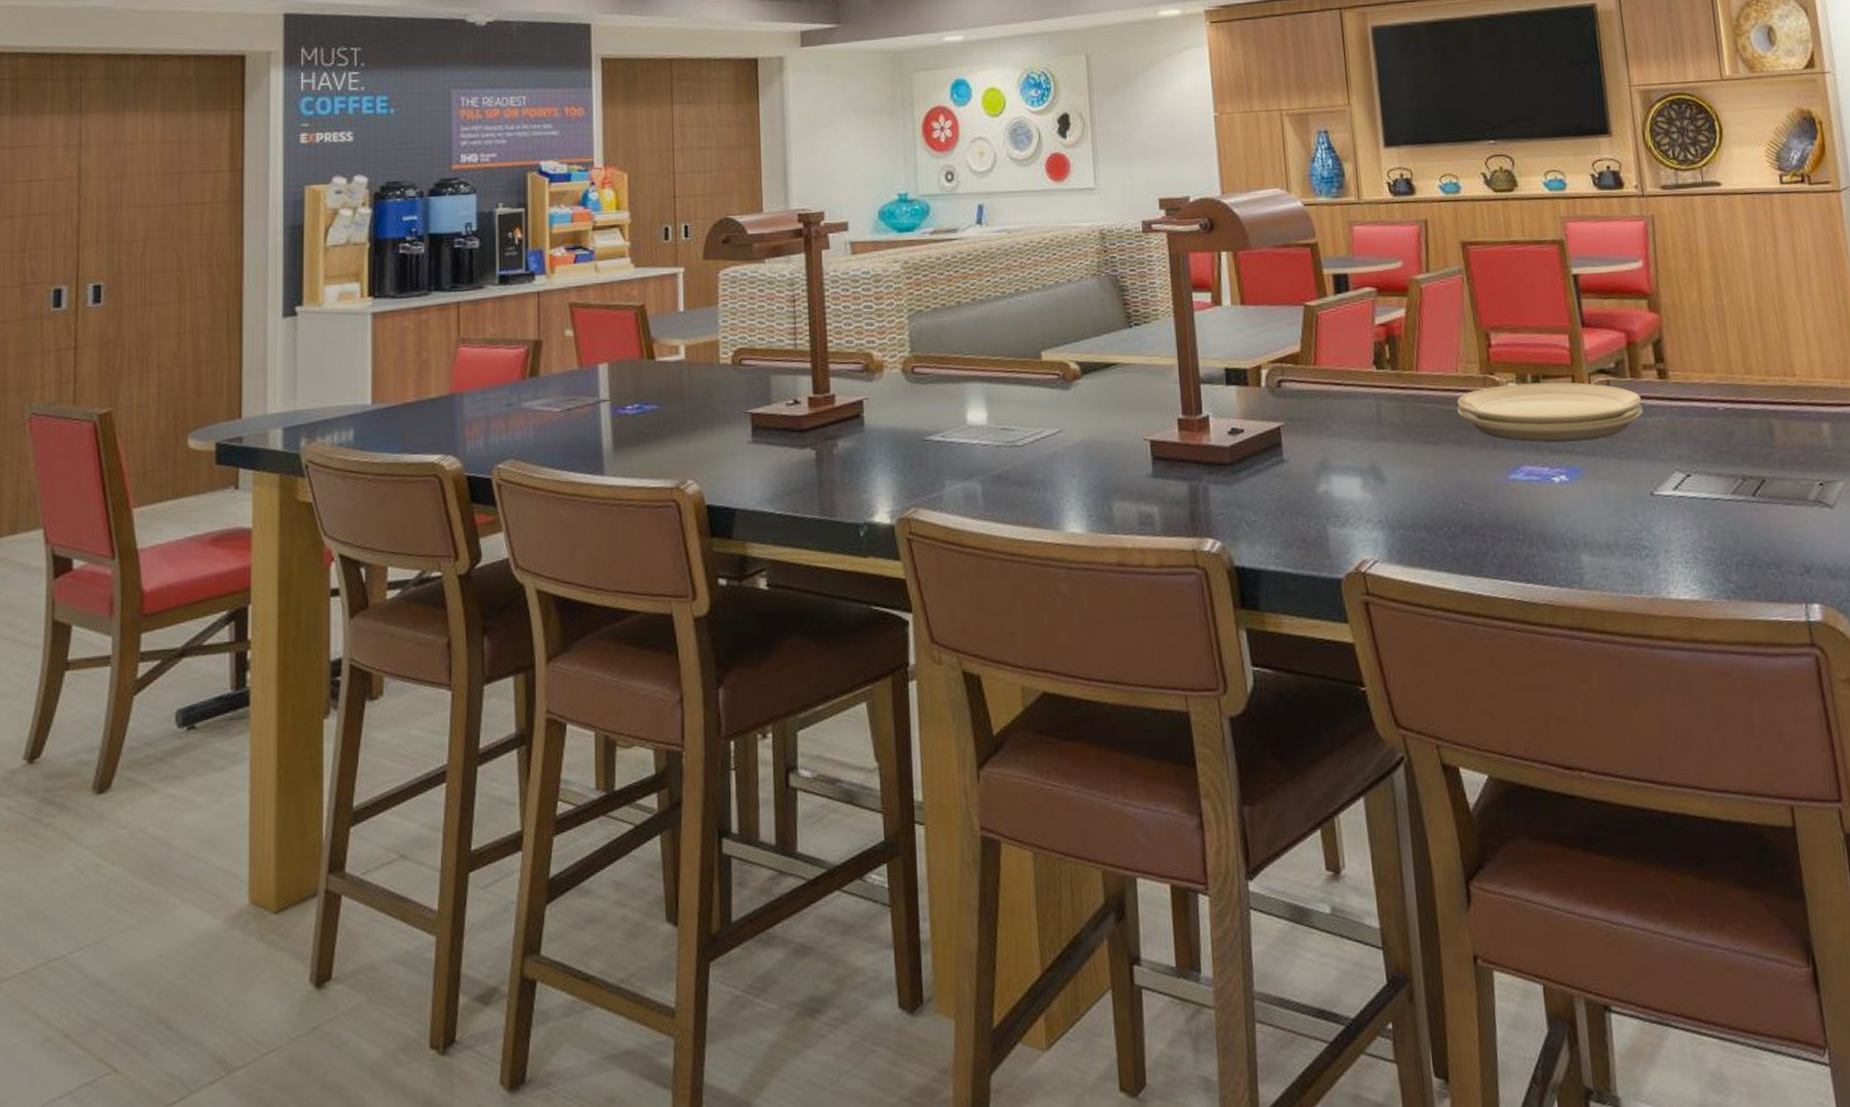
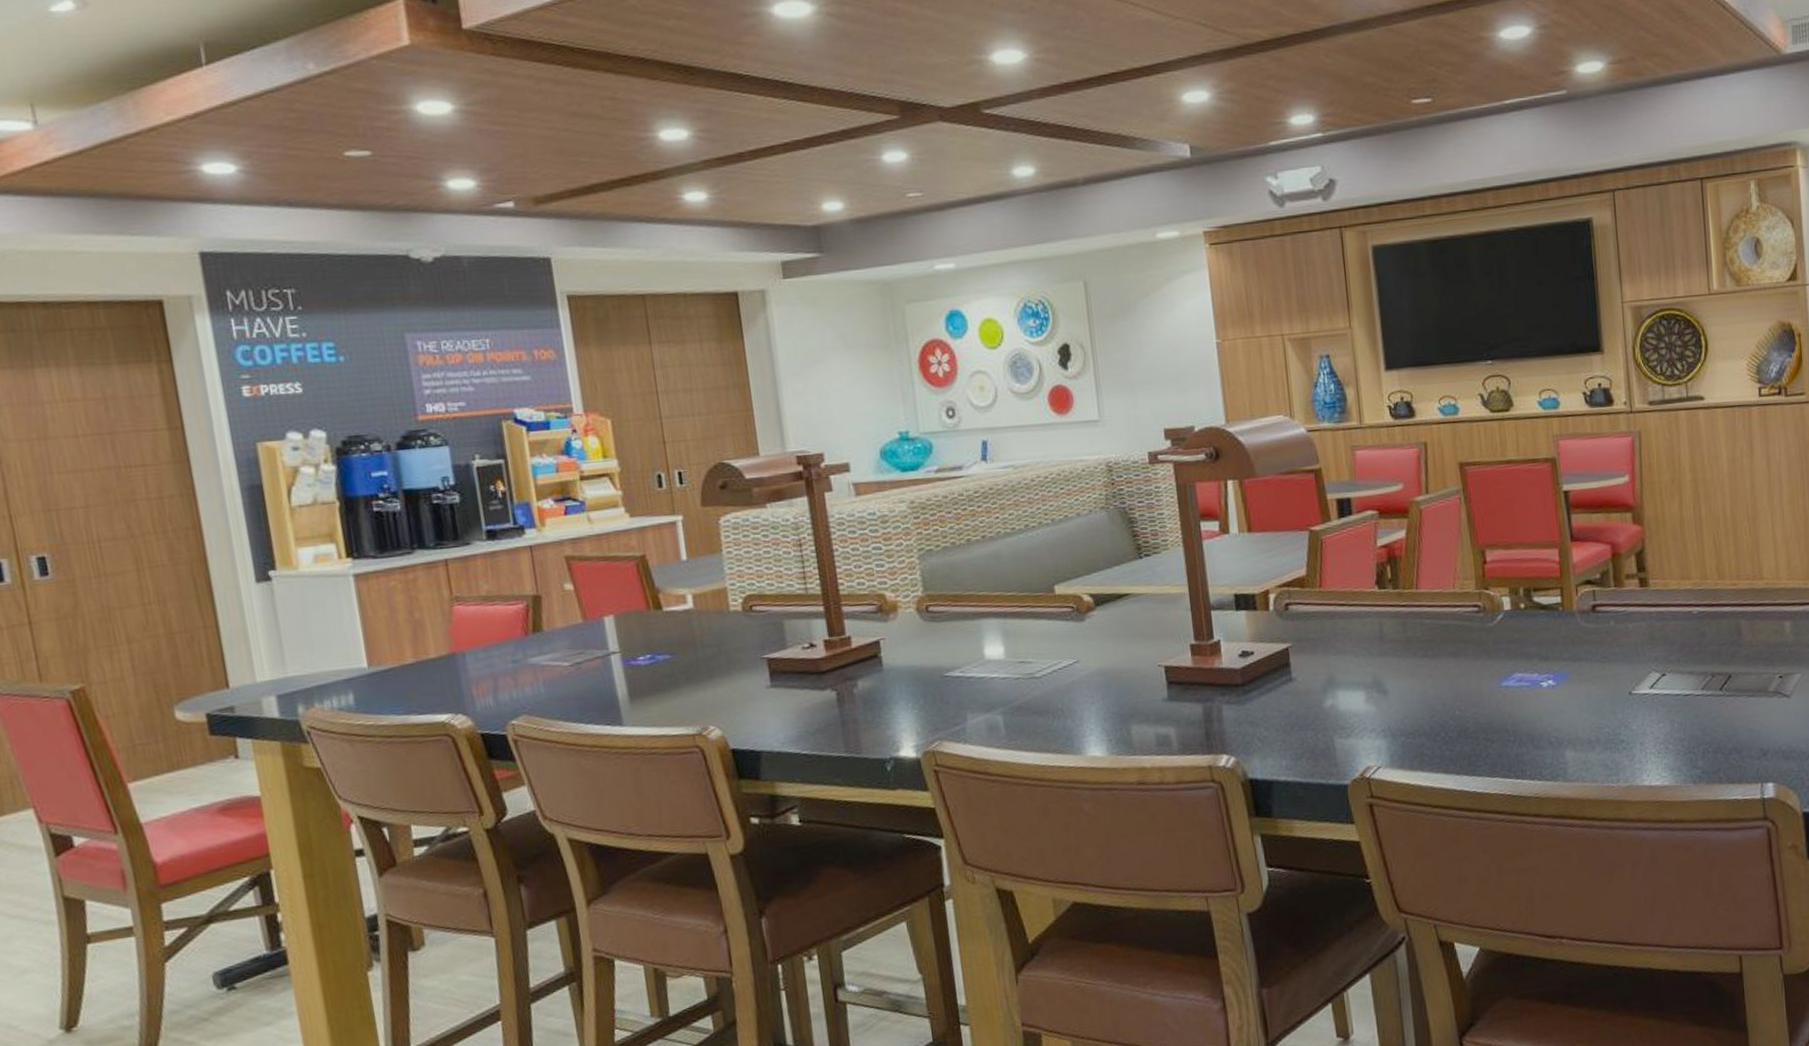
plate: present [1457,382,1643,443] -> none [1454,594,1625,651]

